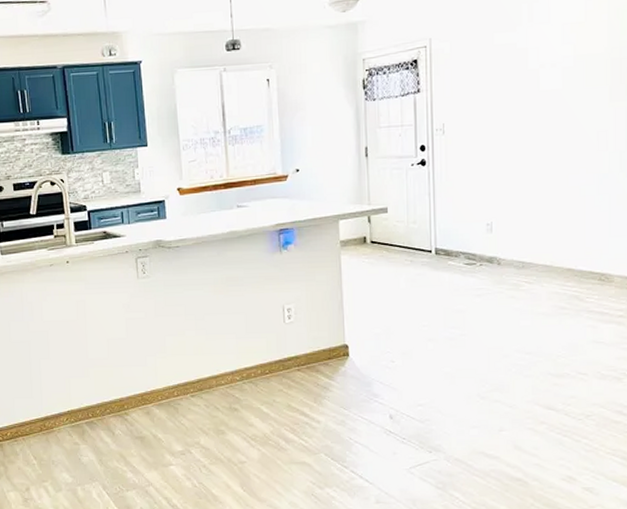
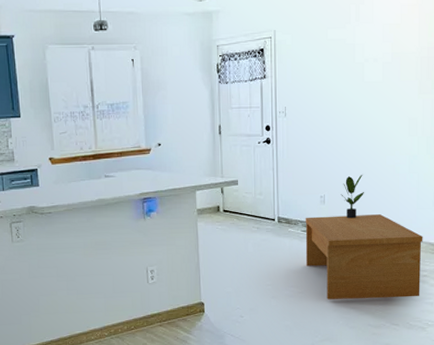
coffee table: none [468,244,617,344] -> present [305,214,423,300]
potted plant: none [512,197,541,249] -> present [341,174,364,219]

